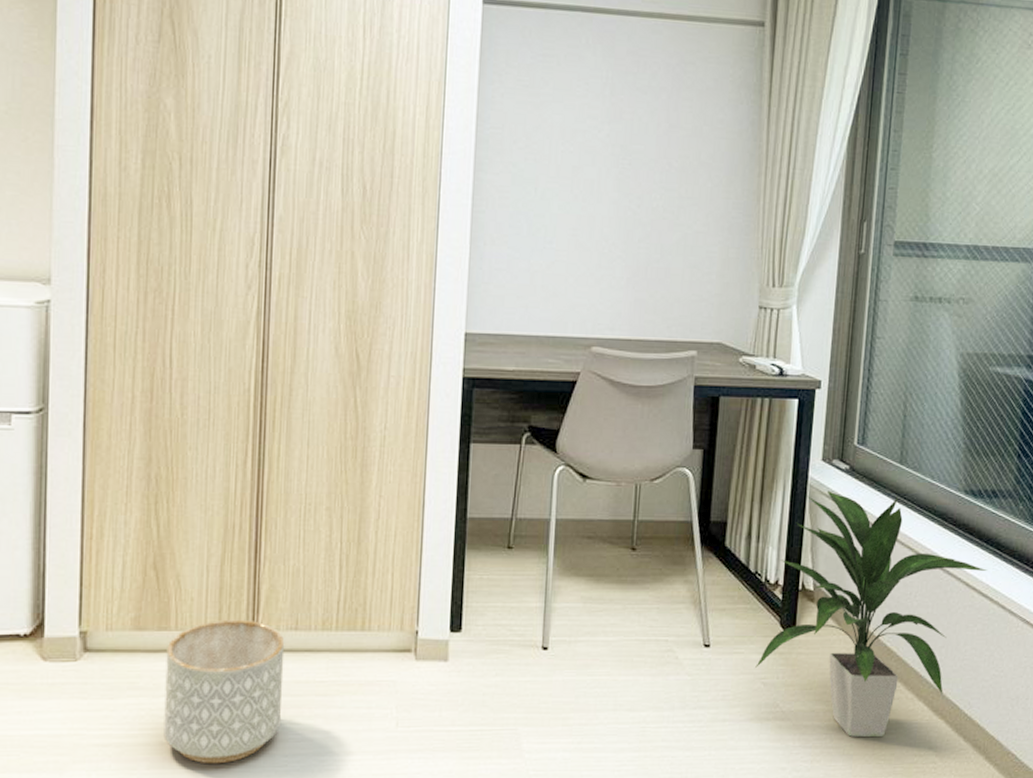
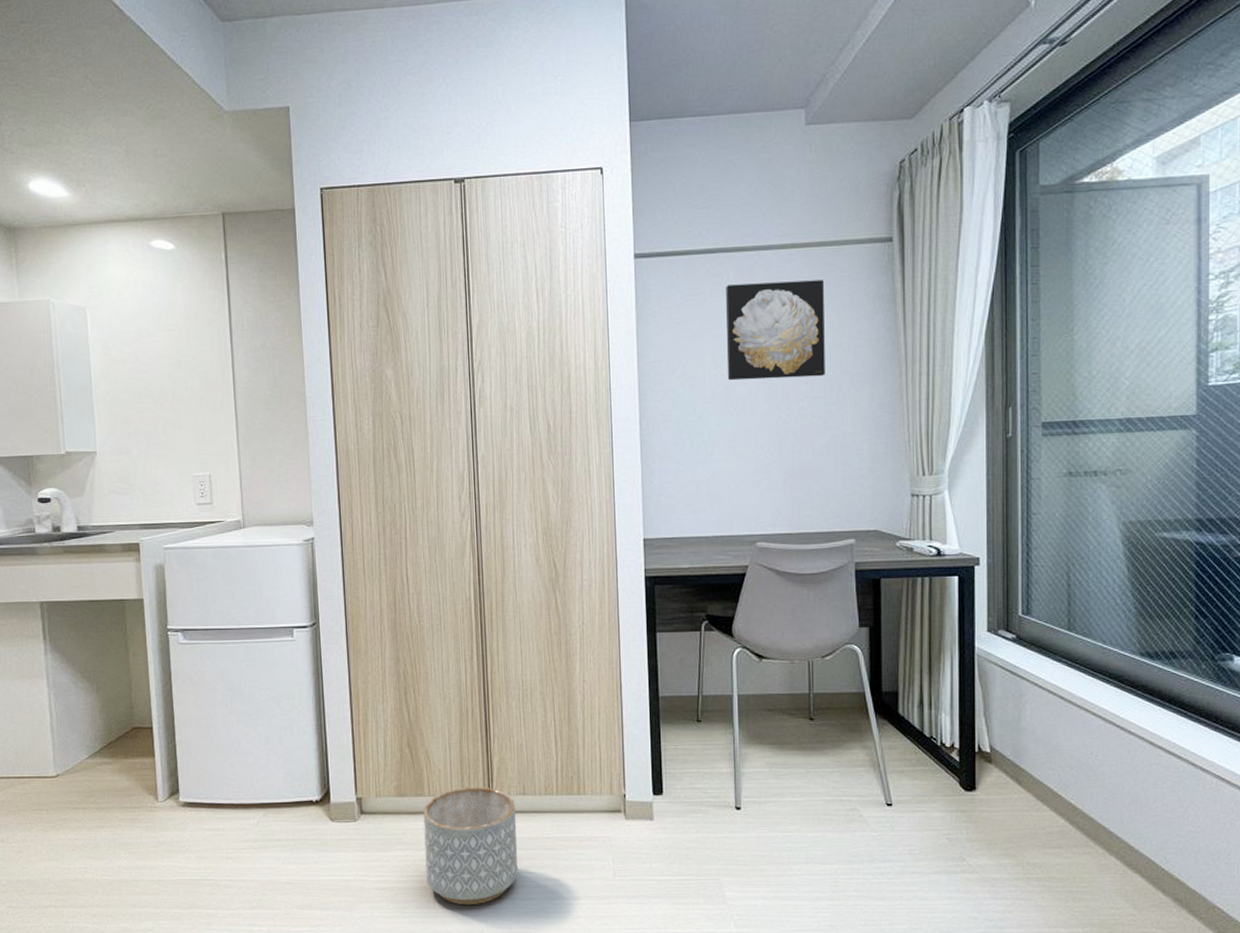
wall art: none [575,50,689,167] -> present [726,280,825,381]
indoor plant: present [755,490,987,738] -> none [939,659,1172,890]

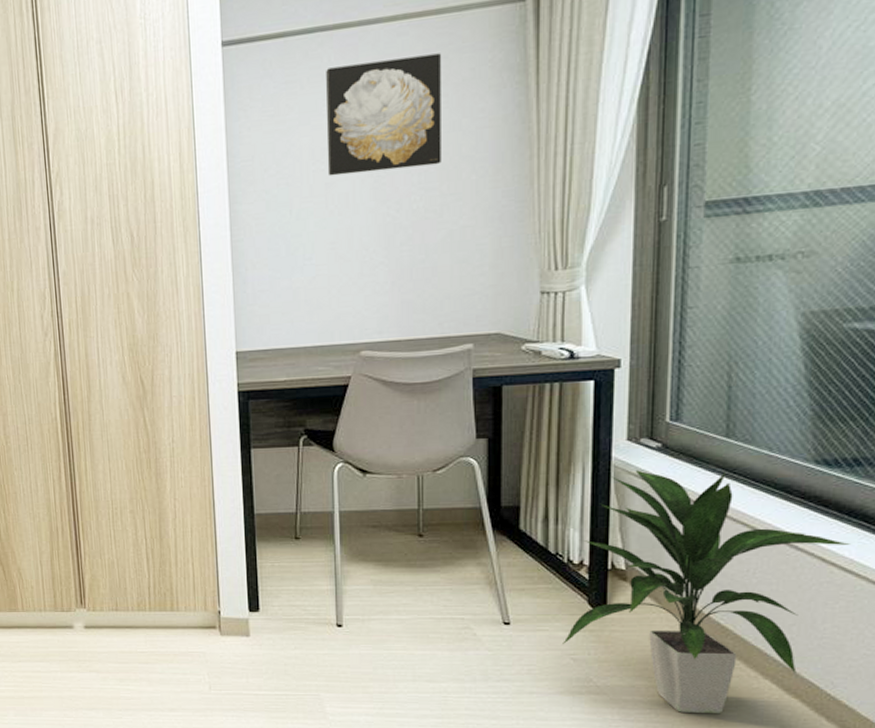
planter: present [423,786,519,906] -> none [17,602,113,715]
indoor plant: none [939,659,1172,890] -> present [563,470,850,714]

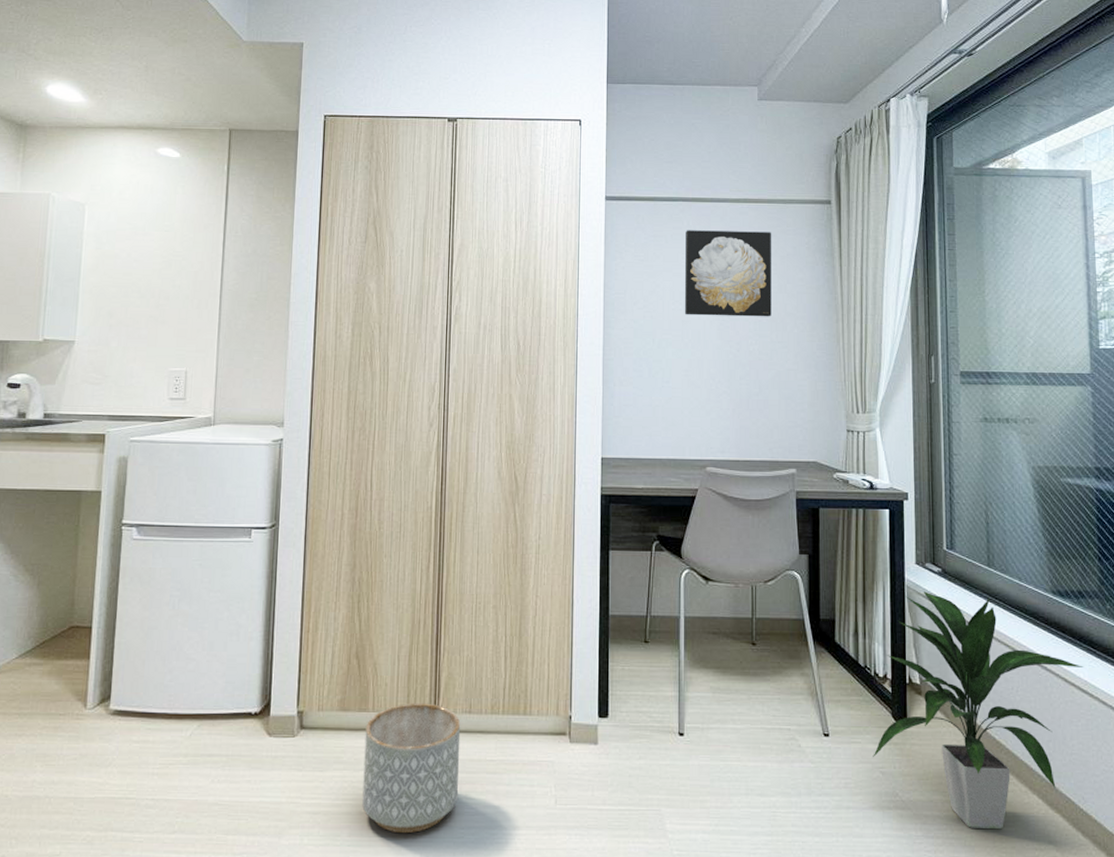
planter: none [17,602,113,715] -> present [362,703,461,834]

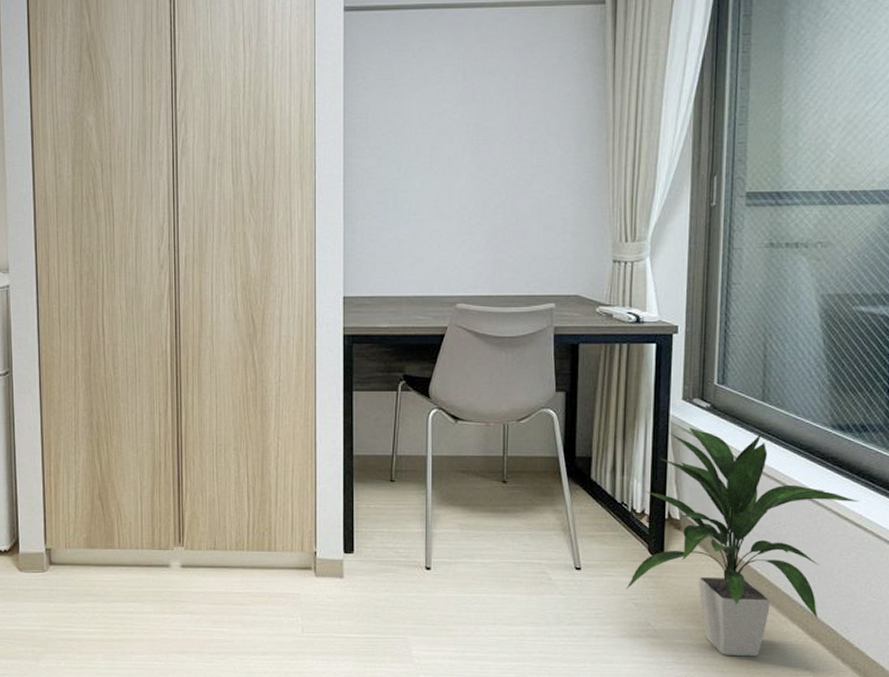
planter: present [362,703,461,834] -> none [112,540,207,658]
wall art: present [684,230,772,317] -> none [433,40,534,140]

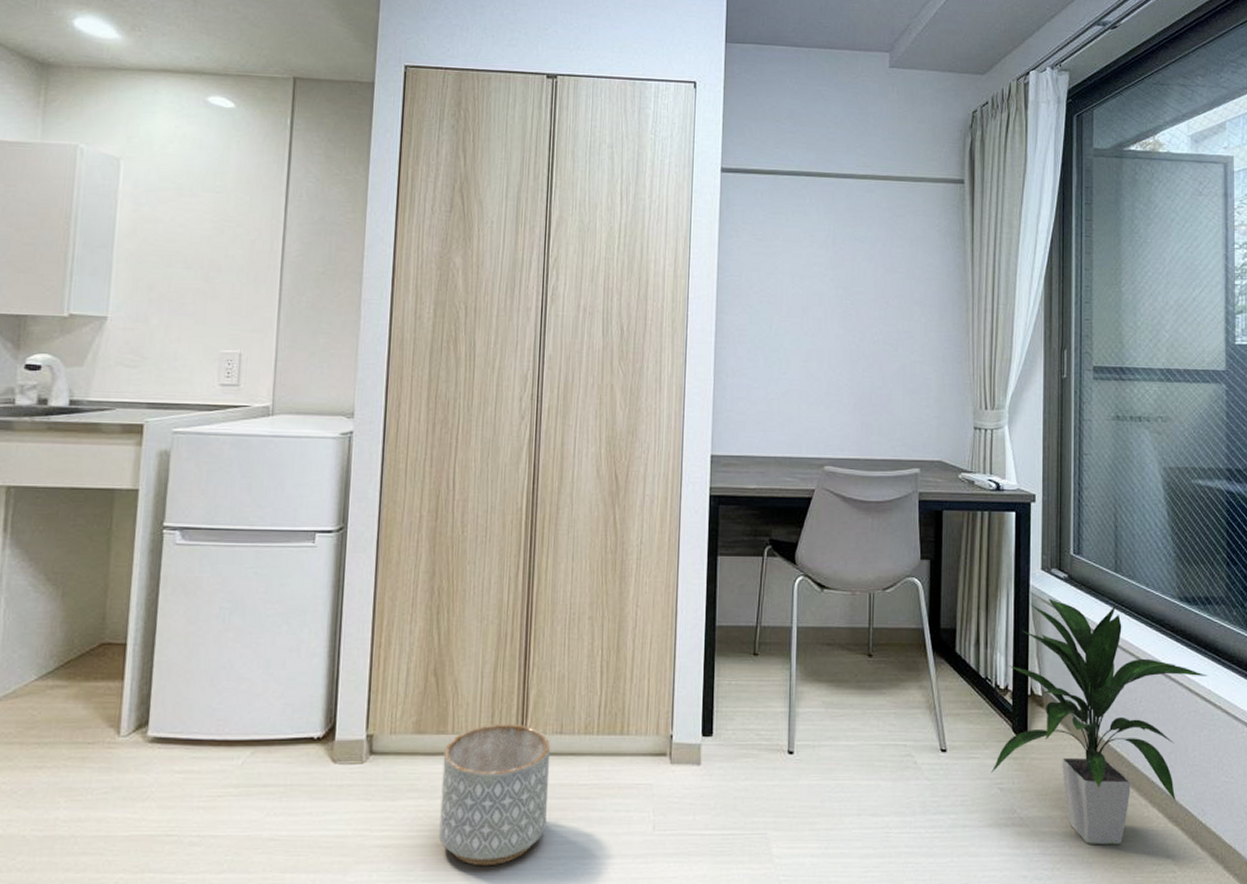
planter: none [112,540,207,658] -> present [439,723,551,867]

